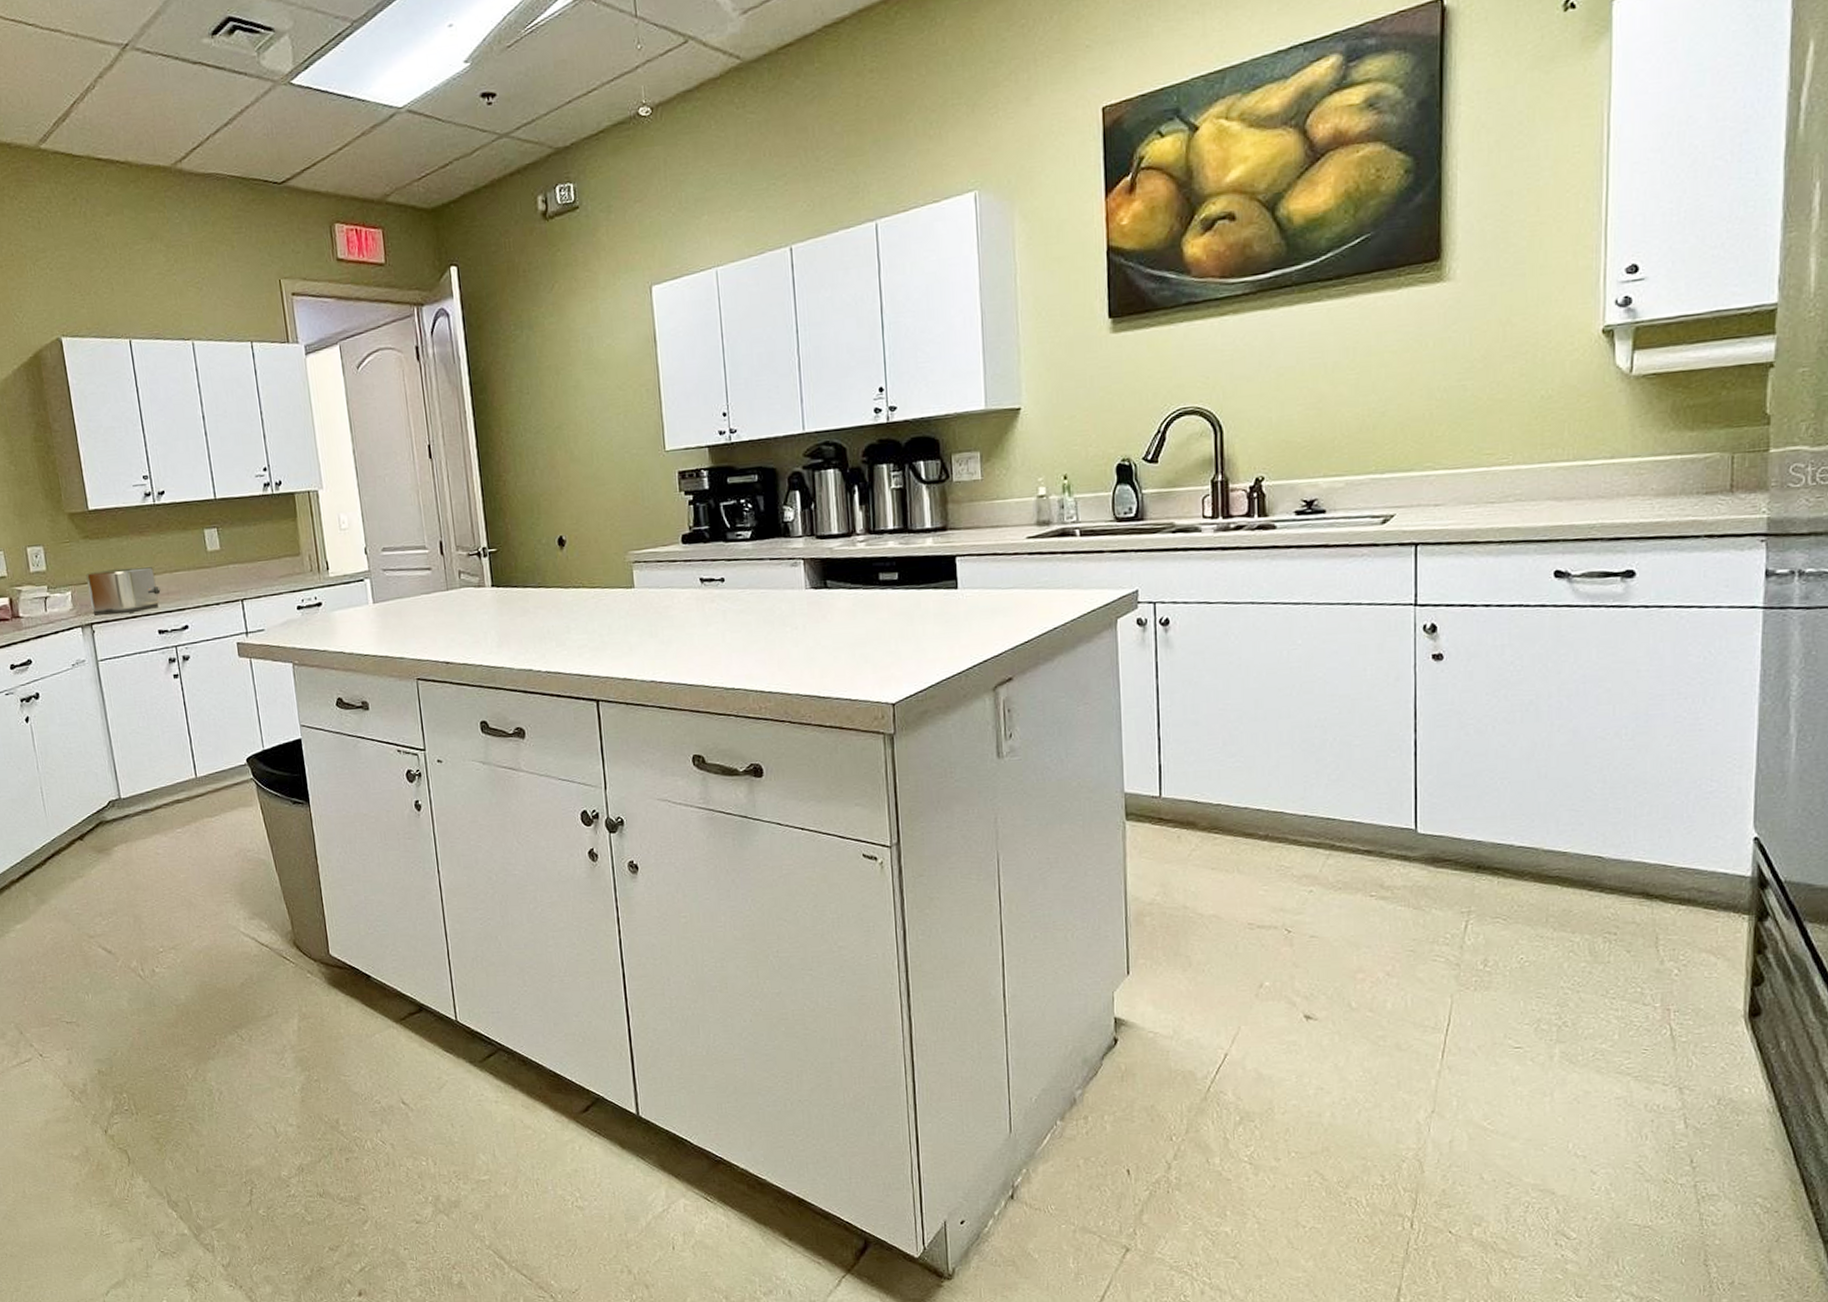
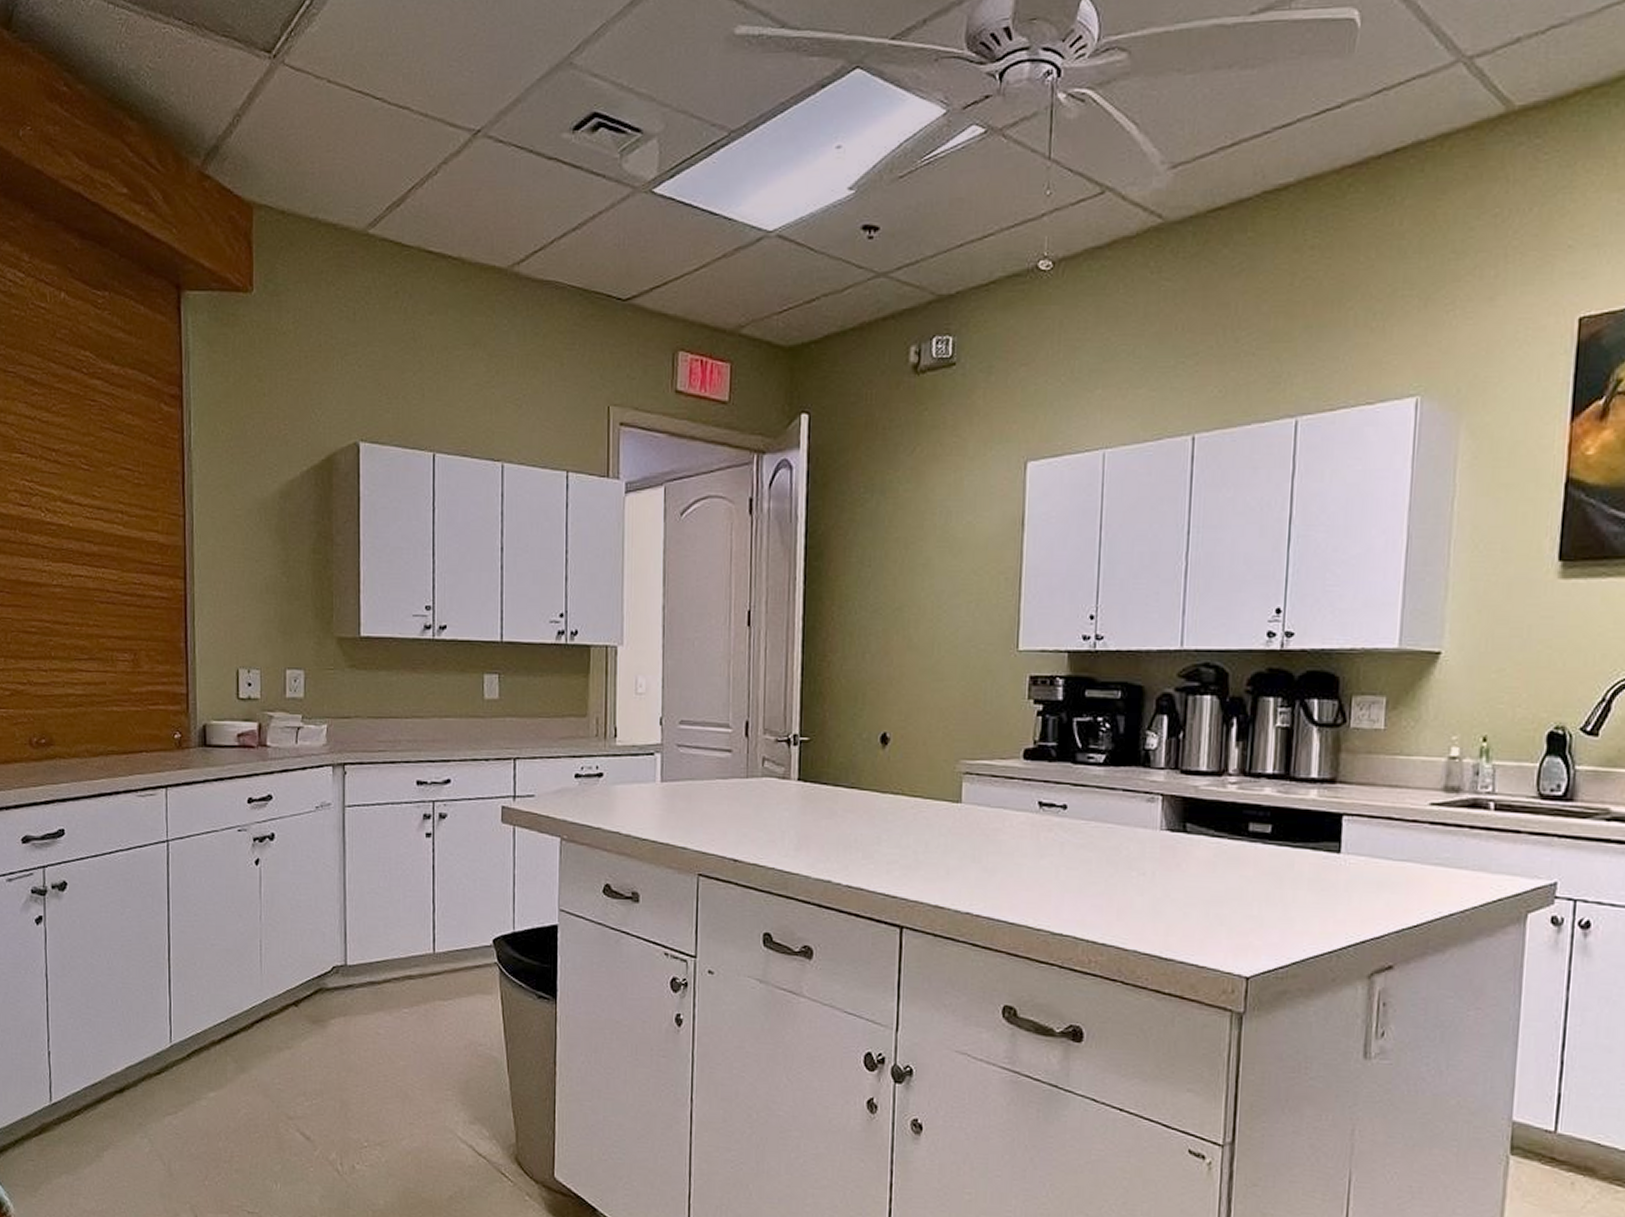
toaster: present [85,566,161,617] -> none [346,705,426,758]

